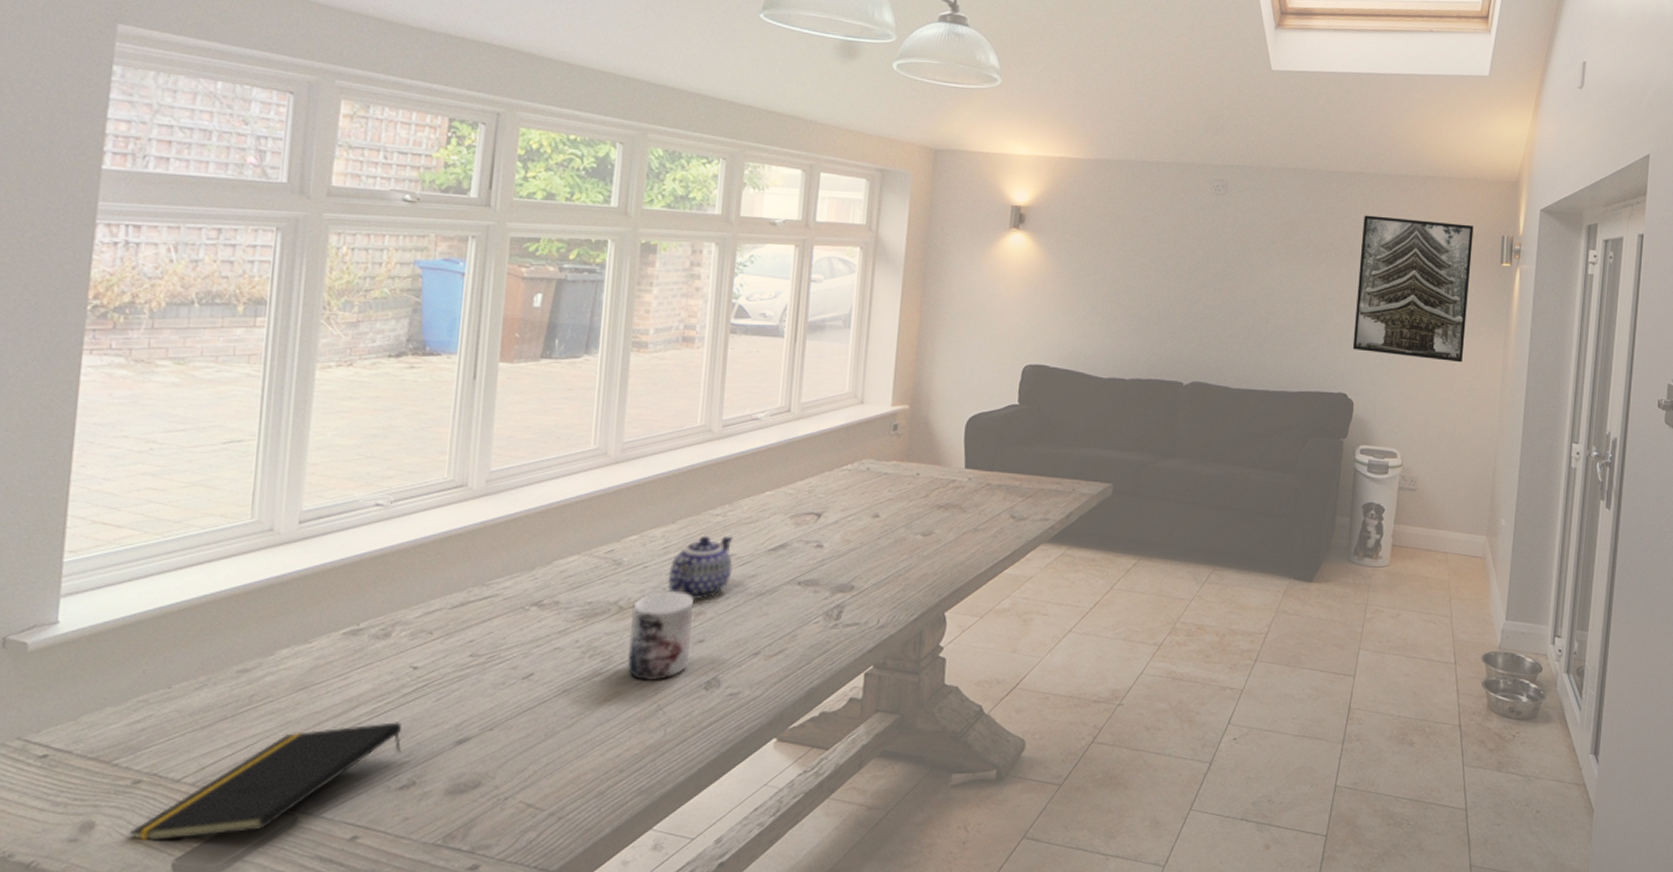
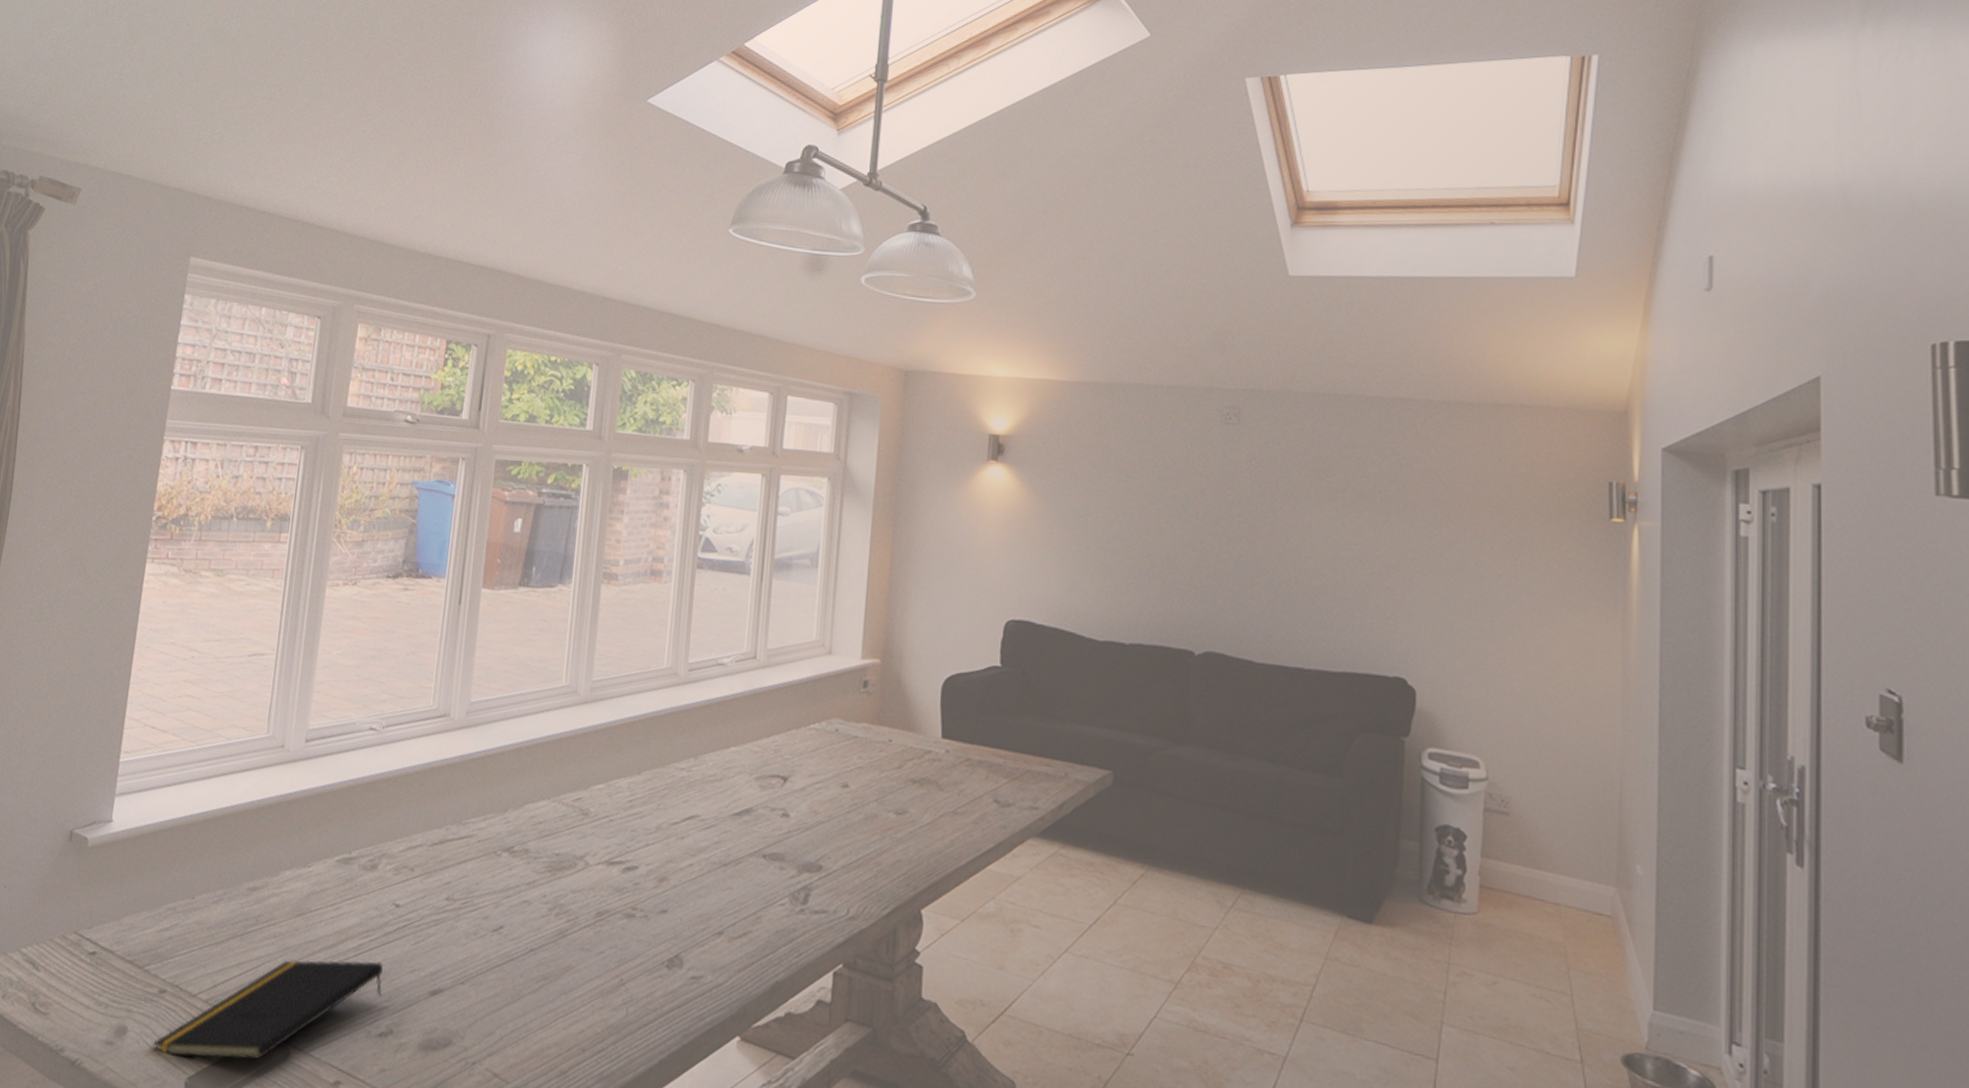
mug: present [628,590,694,682] -> none [592,848,657,952]
teapot: present [668,535,733,599] -> none [633,791,698,864]
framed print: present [1352,215,1474,363] -> none [1410,452,1568,648]

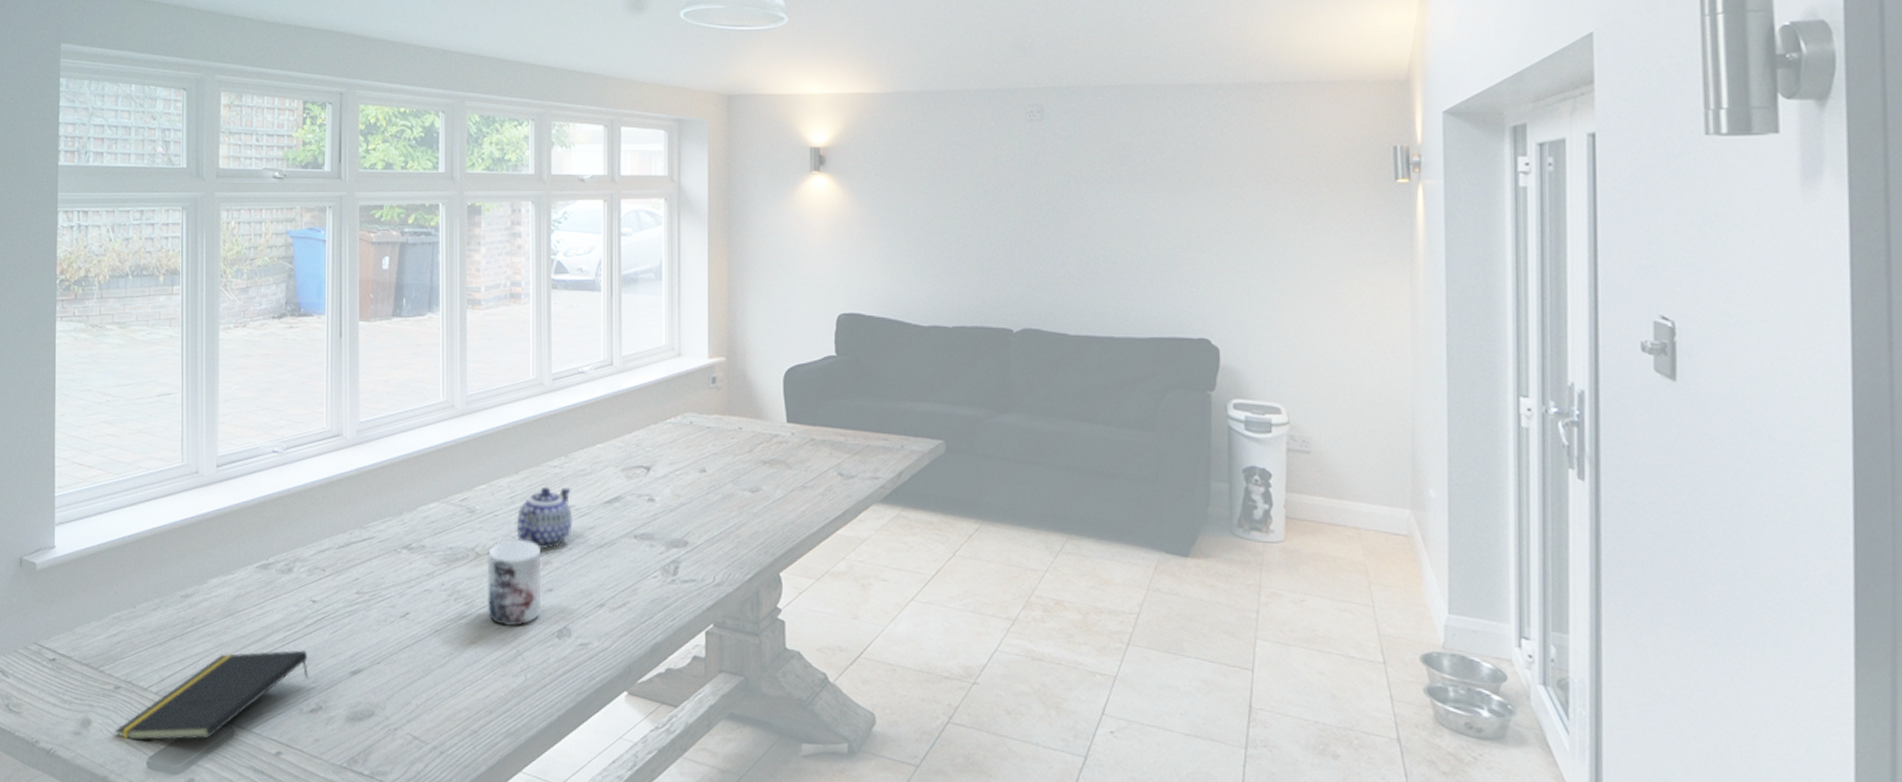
mug: none [592,848,657,952] -> present [488,538,540,627]
teapot: none [633,791,698,864] -> present [516,486,573,549]

